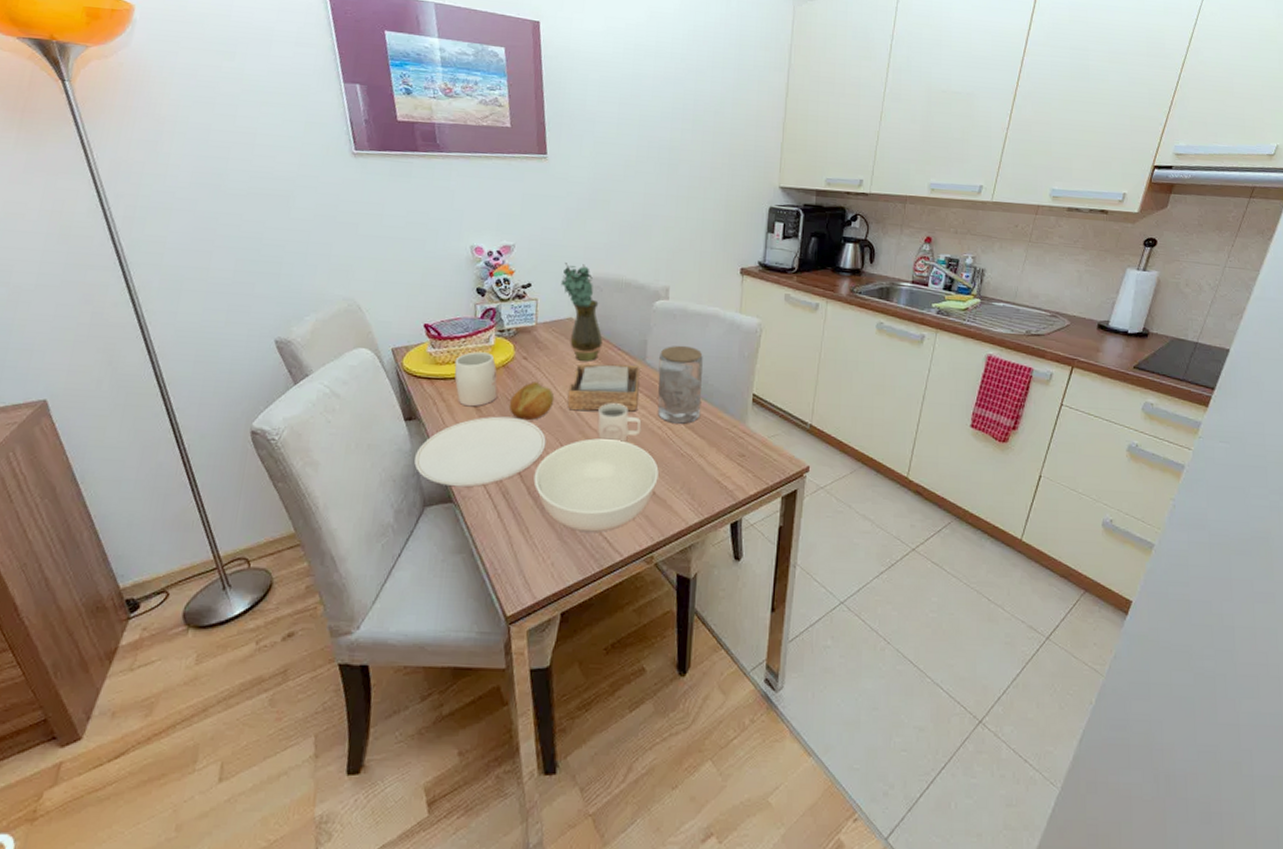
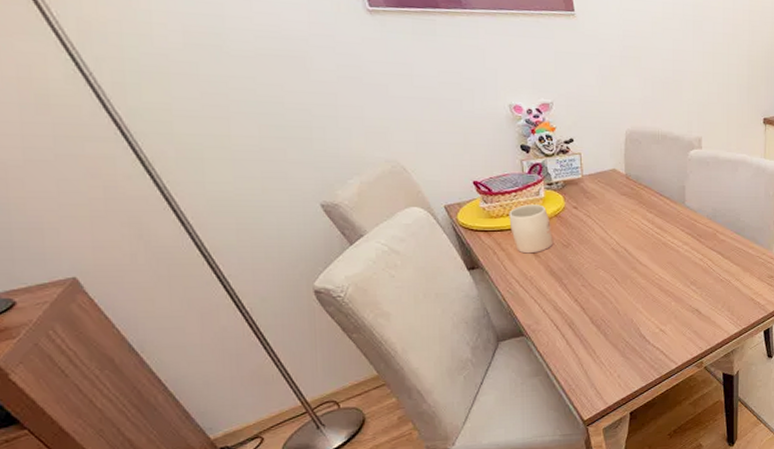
plate: present [414,416,546,488] -> none [483,260,603,323]
bread roll: present [508,382,555,420] -> none [565,228,606,261]
bowl: present [533,438,659,533] -> none [595,271,703,349]
vase: present [561,263,603,361] -> none [602,118,645,207]
napkin holder: present [567,363,640,412] -> none [618,207,681,251]
mug: present [597,403,642,444] -> none [647,242,686,275]
jar: present [657,345,703,424] -> none [697,188,736,255]

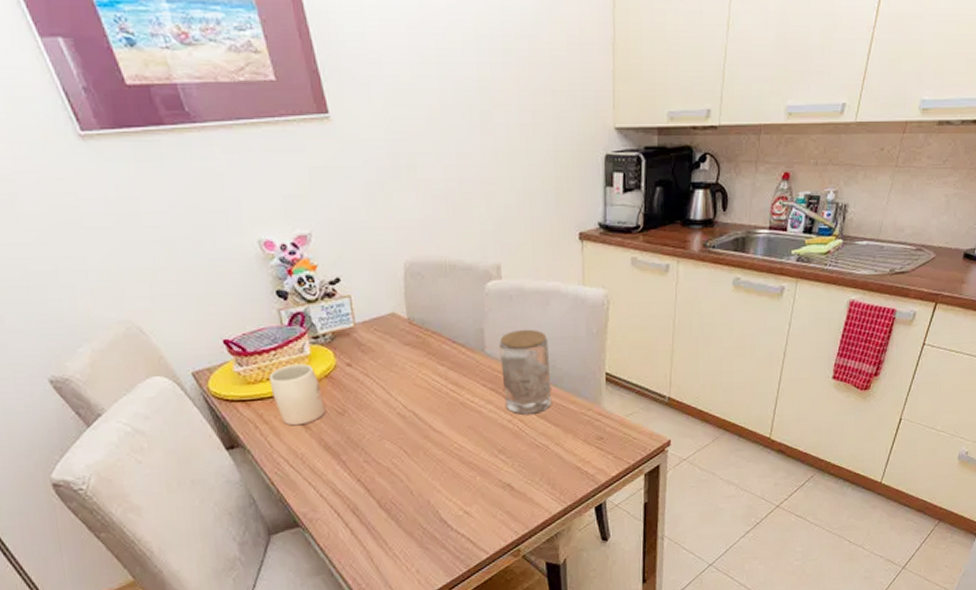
jar: none [697,188,736,255] -> present [499,329,552,415]

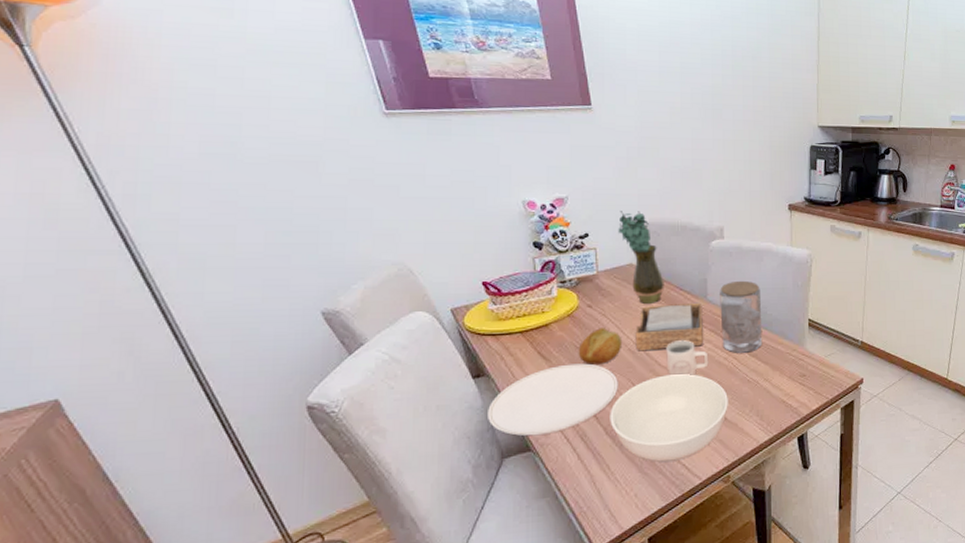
plate: none [247,430,390,512] -> present [488,363,618,437]
mug: present [269,364,325,426] -> none [518,304,565,358]
bread roll: none [340,389,390,432] -> present [578,328,623,365]
vase: none [374,248,434,360] -> present [618,211,664,304]
bowl: none [382,439,515,537] -> present [610,373,728,463]
napkin holder: none [404,357,483,416] -> present [635,302,703,351]
mug: none [440,401,491,443] -> present [666,340,709,377]

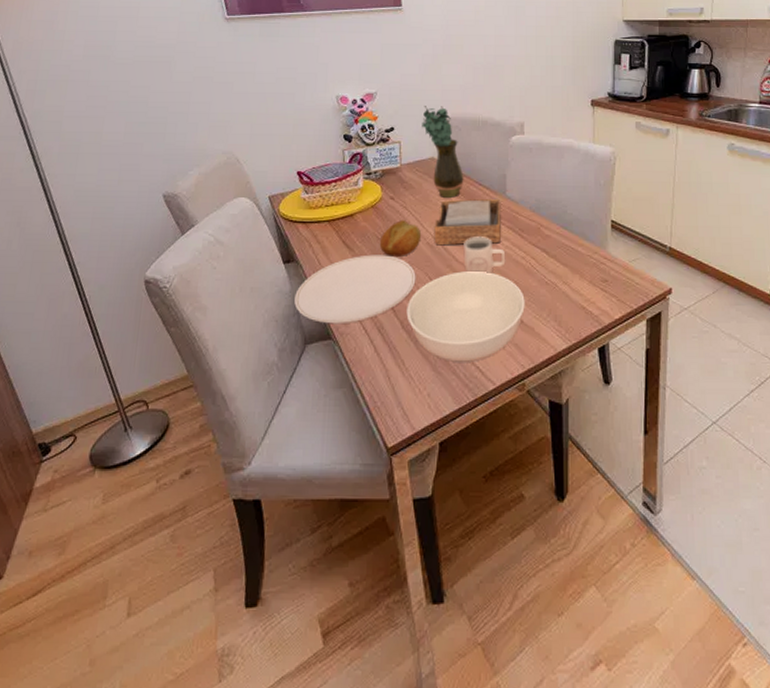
jar: present [720,280,763,353] -> none [519,177,562,253]

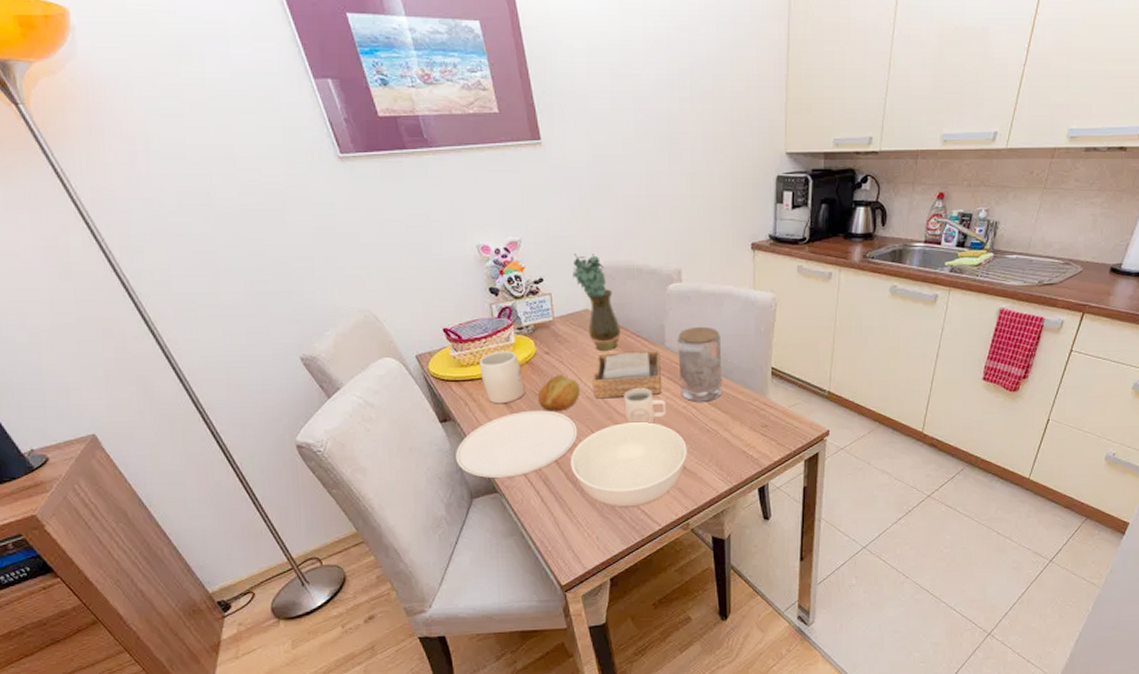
mug: none [326,195,368,247] -> present [479,351,524,404]
jar: none [519,177,562,253] -> present [678,326,723,402]

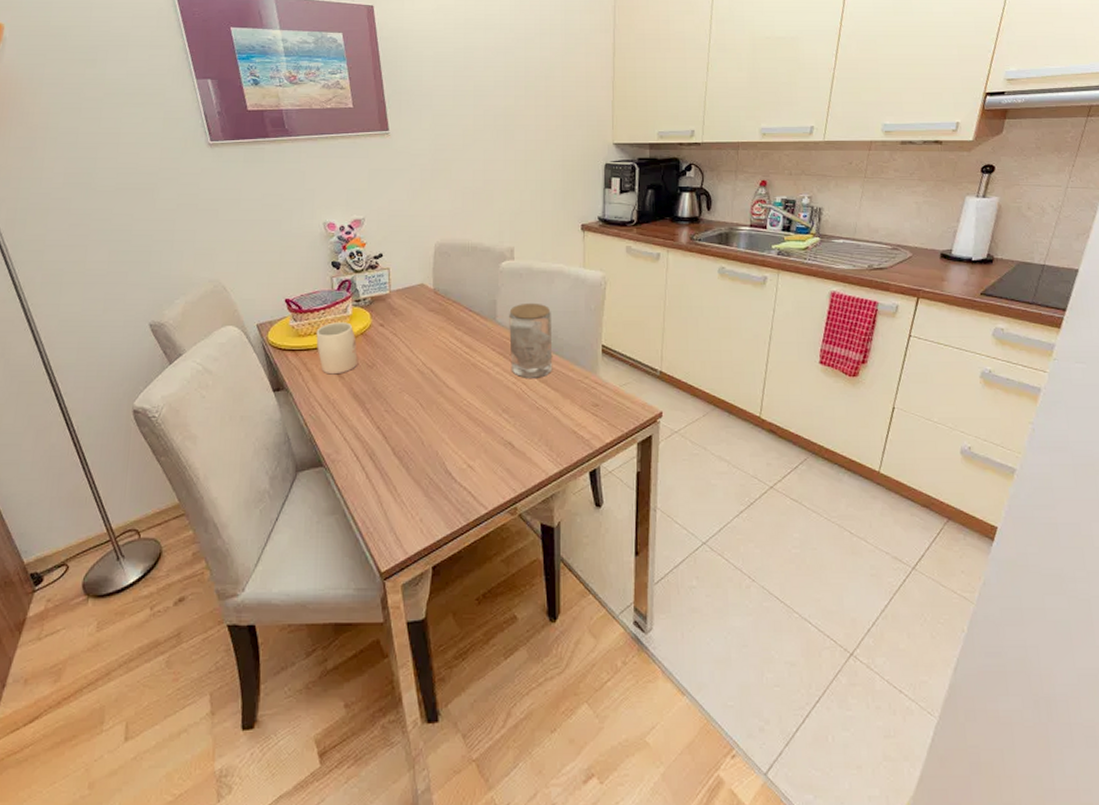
plate: present [456,410,578,479] -> none [285,382,407,452]
bread roll: present [537,375,581,411] -> none [369,347,412,383]
bowl: present [570,421,687,508] -> none [398,396,516,489]
vase: present [573,254,621,350] -> none [411,232,454,324]
napkin holder: present [593,349,661,399] -> none [424,324,492,372]
mug: present [624,388,667,425] -> none [454,363,497,400]

